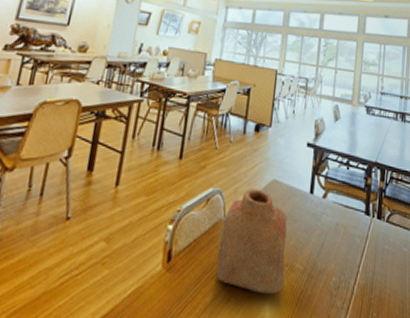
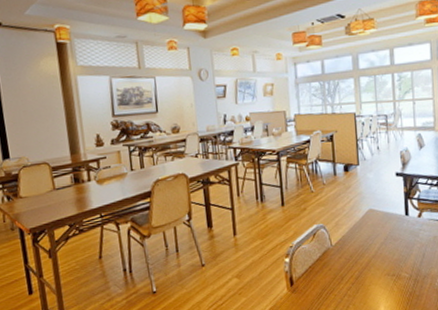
vase: present [216,189,288,295] -> none [331,219,394,300]

